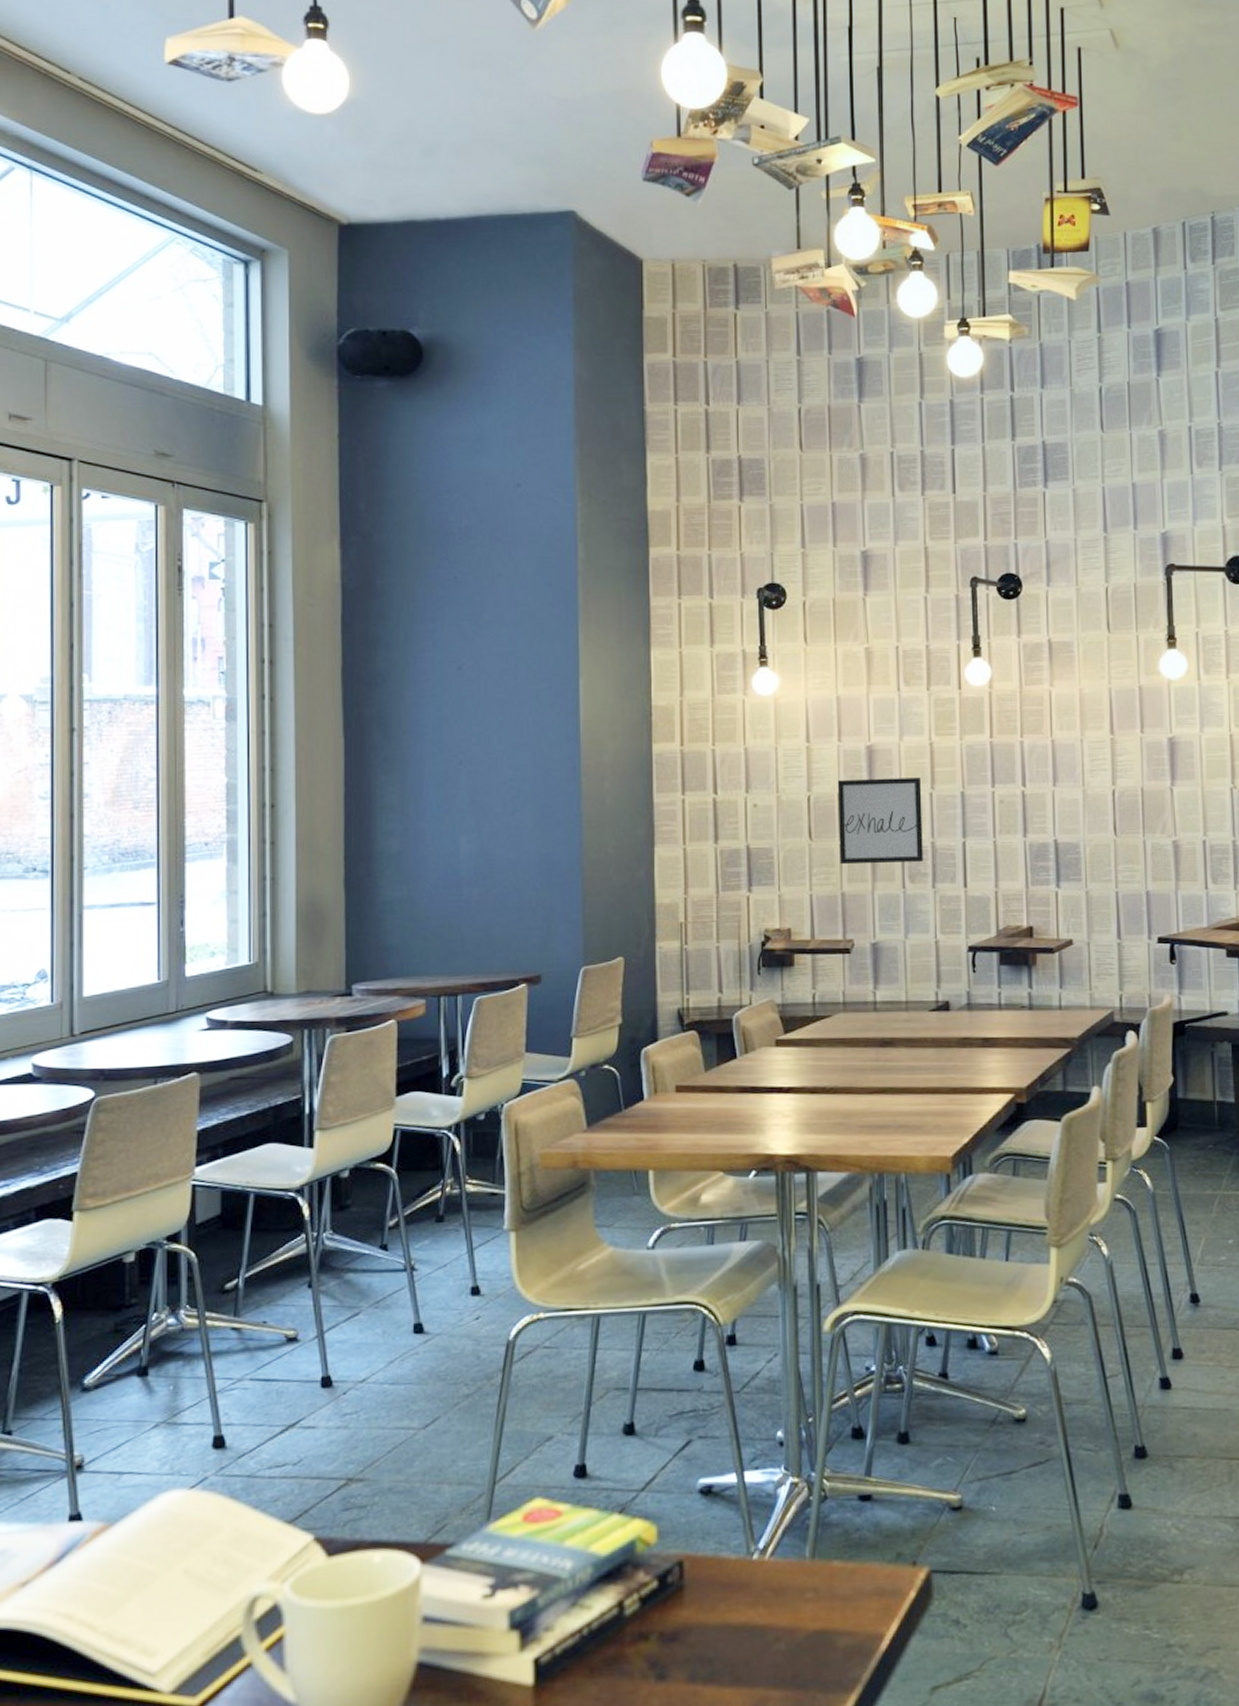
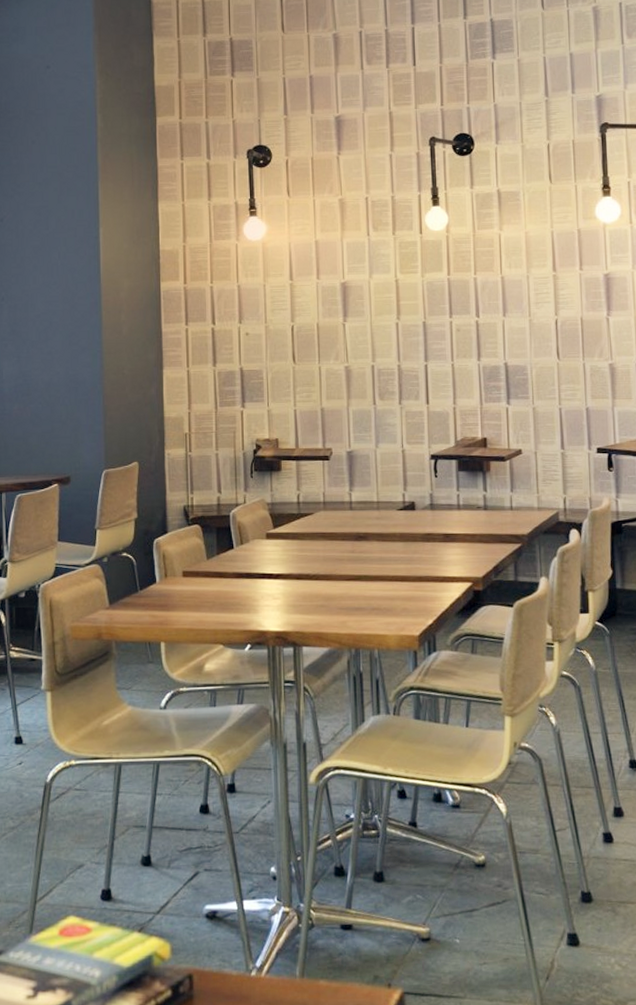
wall art: present [837,778,923,865] -> none [316,310,391,384]

